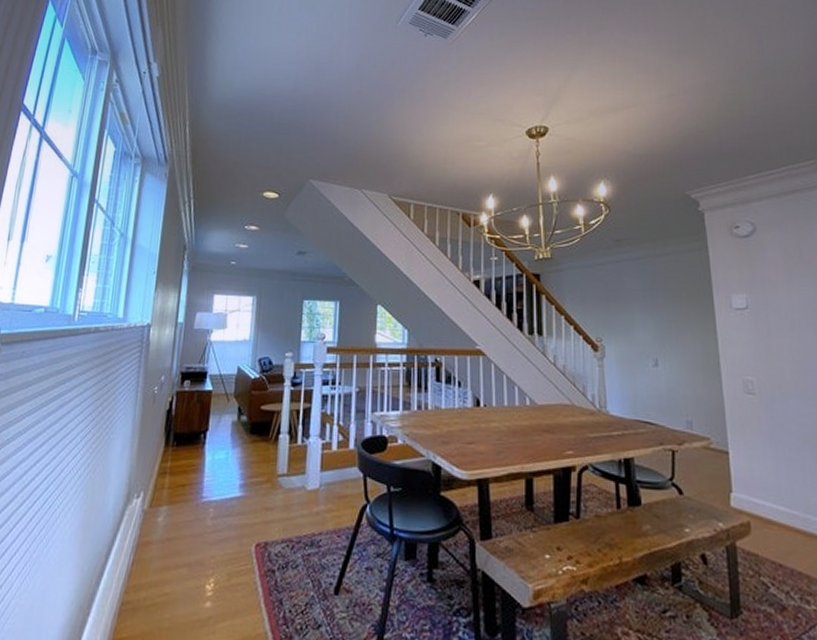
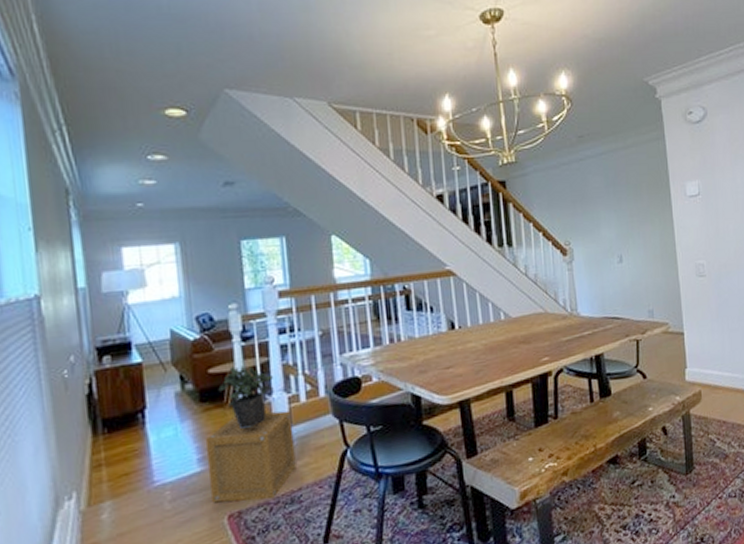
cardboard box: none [245,451,323,538] -> present [206,410,296,503]
potted plant: none [266,407,312,466] -> present [218,366,274,430]

